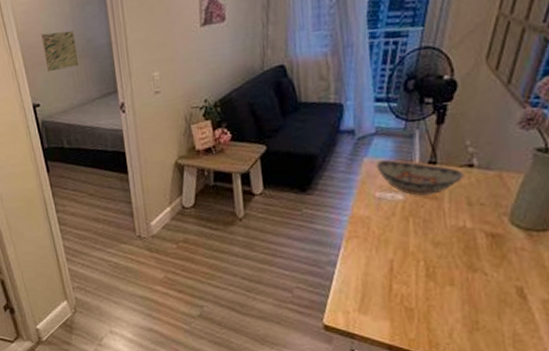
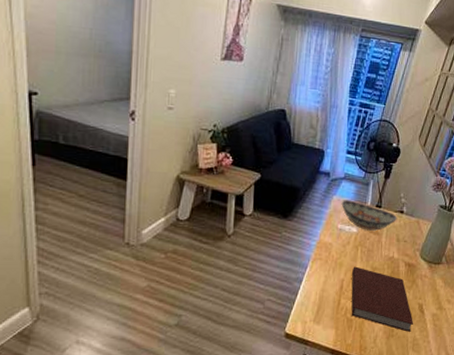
wall art: present [41,30,78,71] -> none [53,22,93,65]
notebook: none [404,242,511,326] -> present [351,266,414,333]

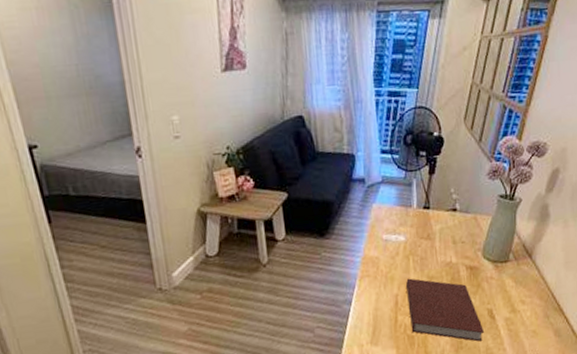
decorative bowl: present [341,200,398,232] -> none [382,205,451,237]

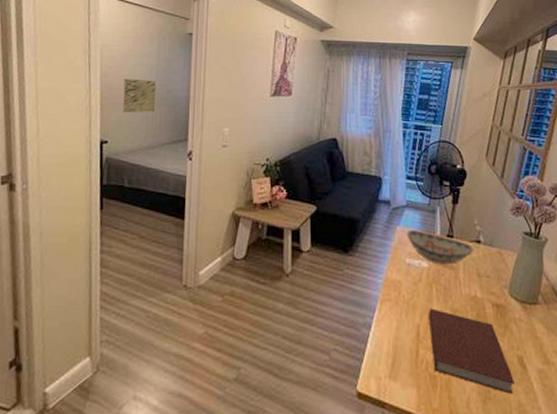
wall art: none [38,64,85,108] -> present [123,78,156,112]
decorative bowl: none [382,205,451,237] -> present [406,230,475,266]

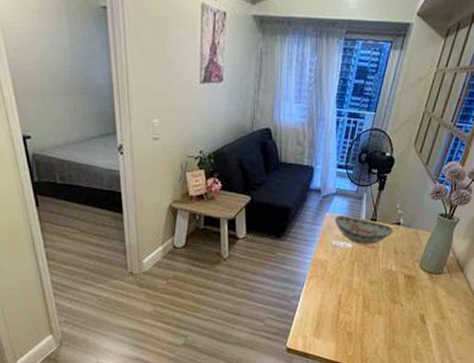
wall art: present [123,78,156,112] -> none [36,64,76,103]
notebook: present [429,308,516,395] -> none [350,281,416,343]

